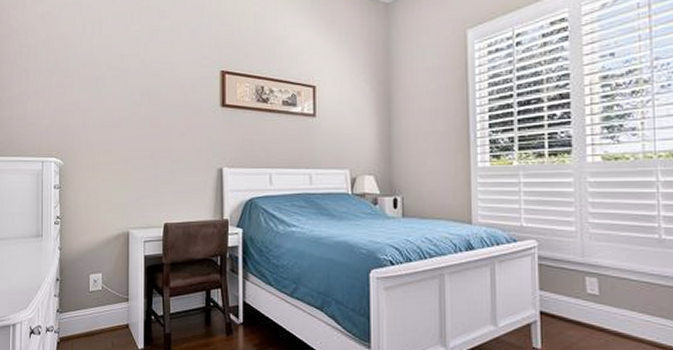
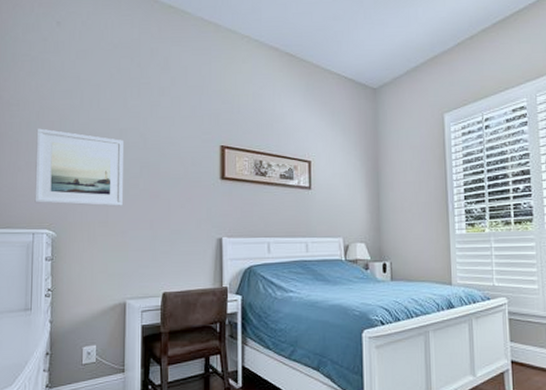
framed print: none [43,56,125,135] -> present [35,128,123,207]

